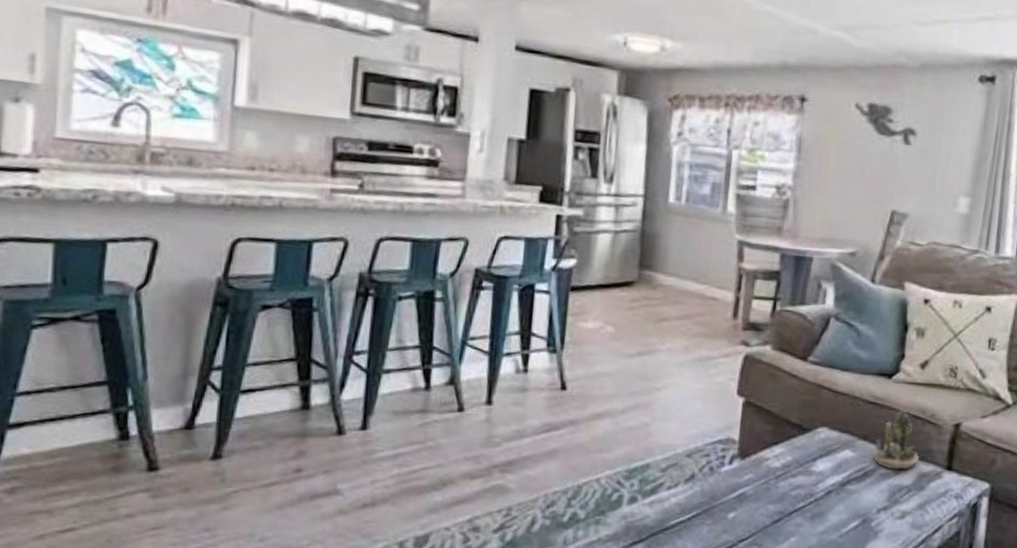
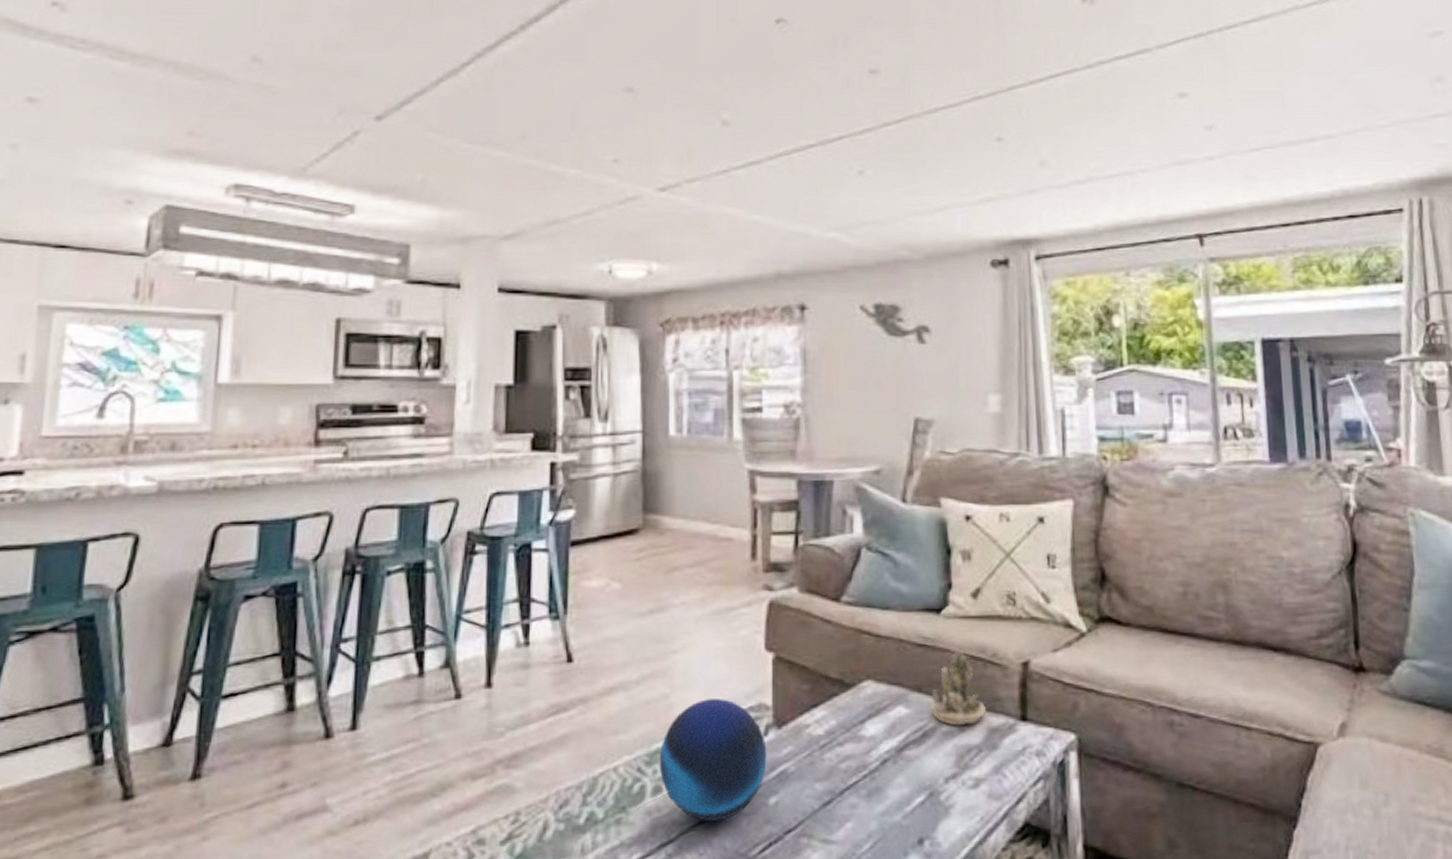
decorative orb: none [636,430,731,528] -> present [659,699,767,821]

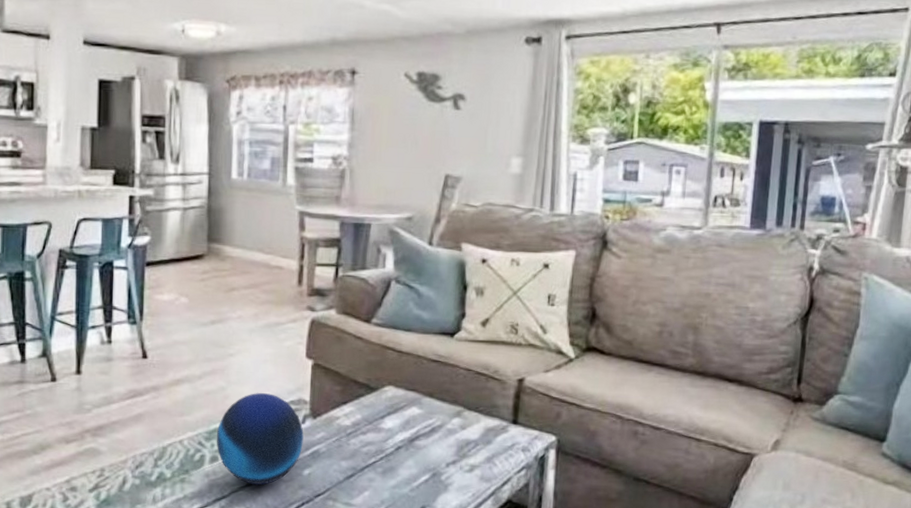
succulent planter: present [930,648,986,726] -> none [439,365,484,425]

